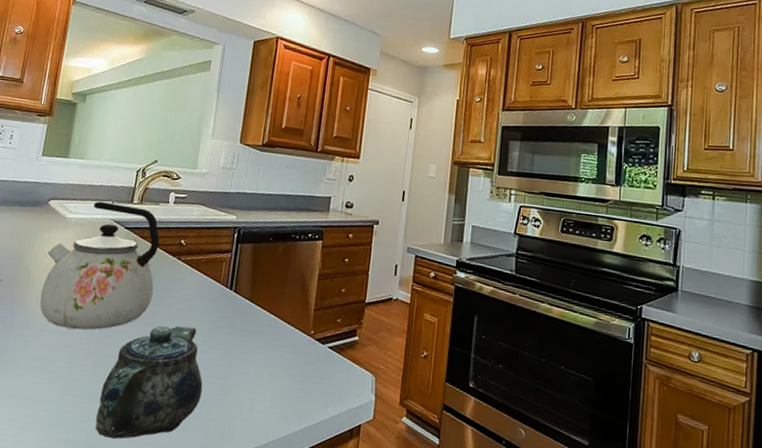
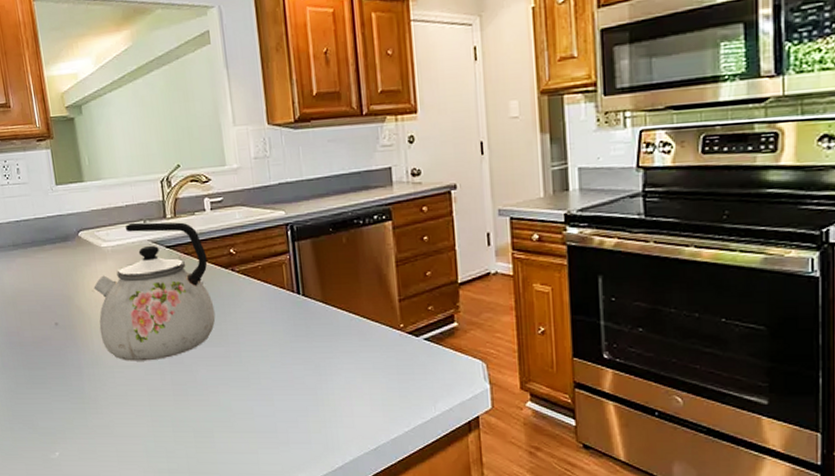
teapot: present [95,326,203,440] -> none [189,341,295,463]

